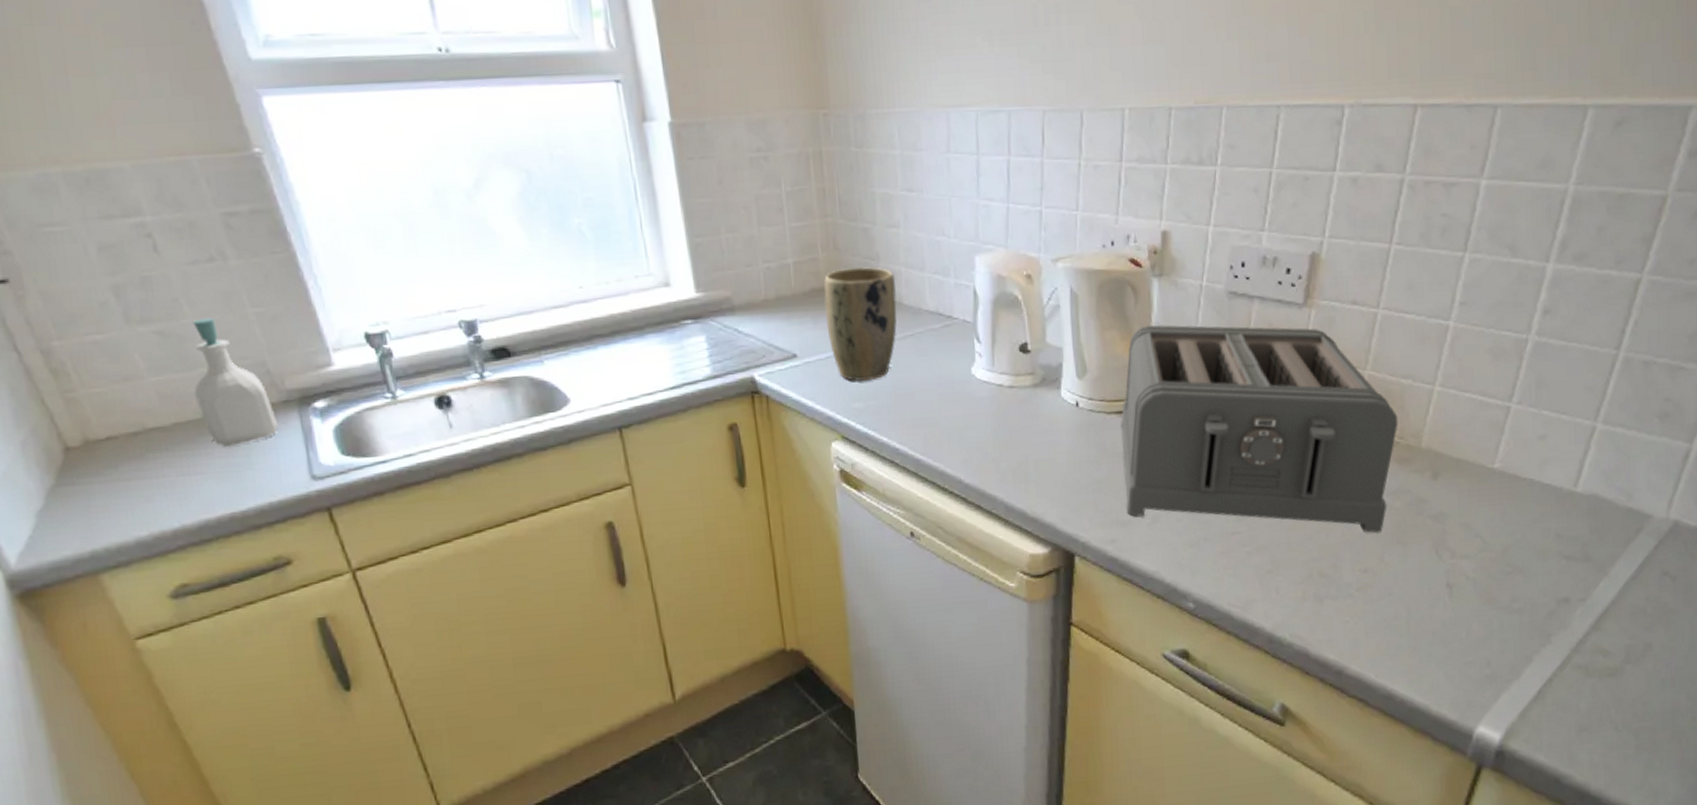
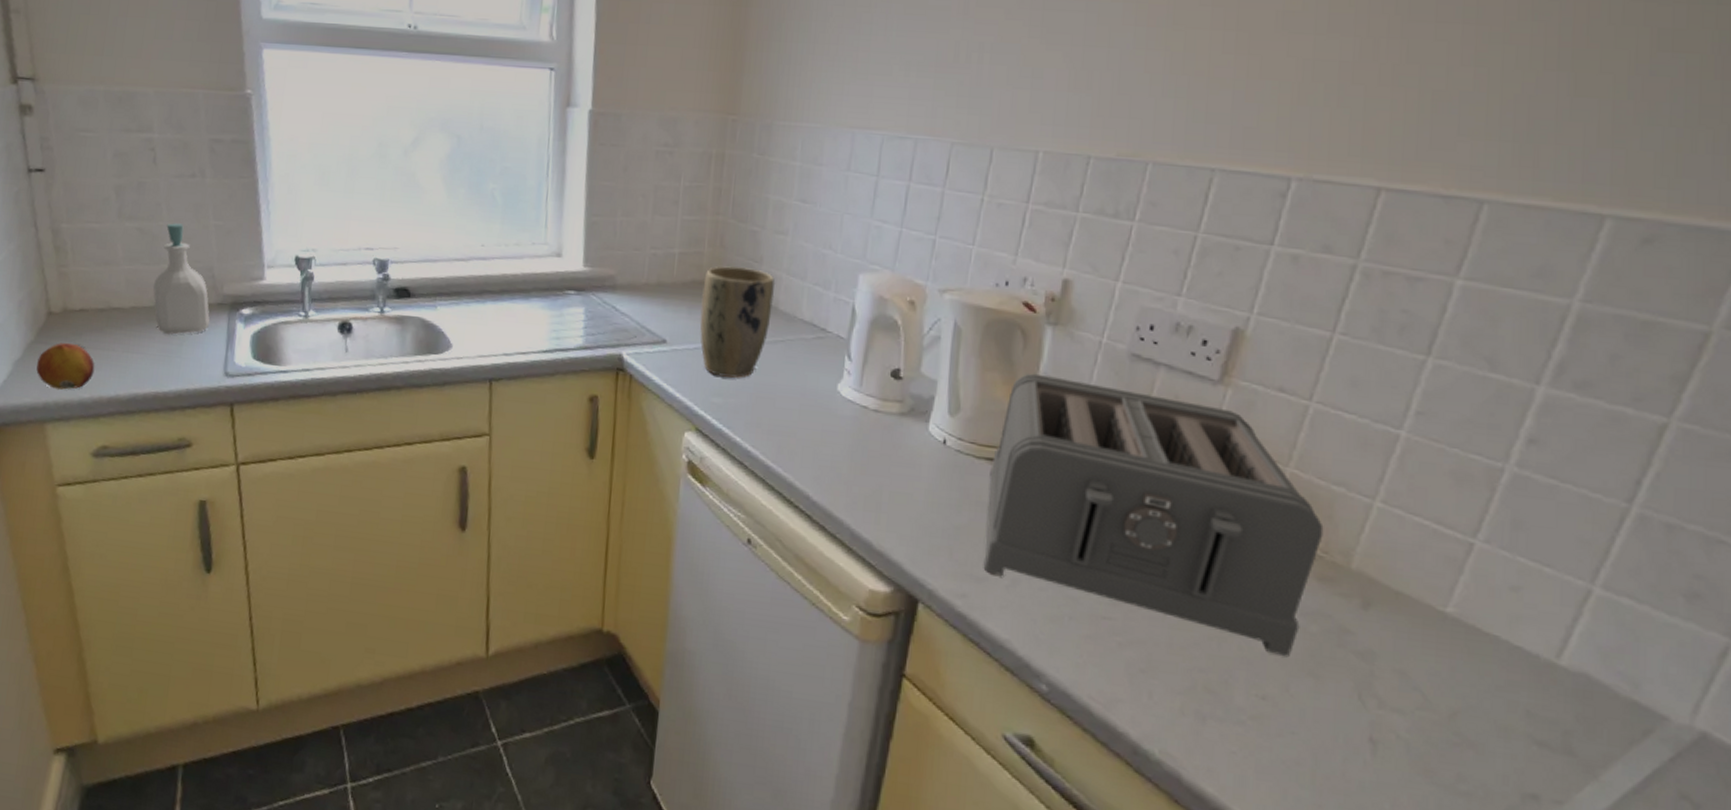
fruit: none [67,478,147,534] -> present [36,343,95,390]

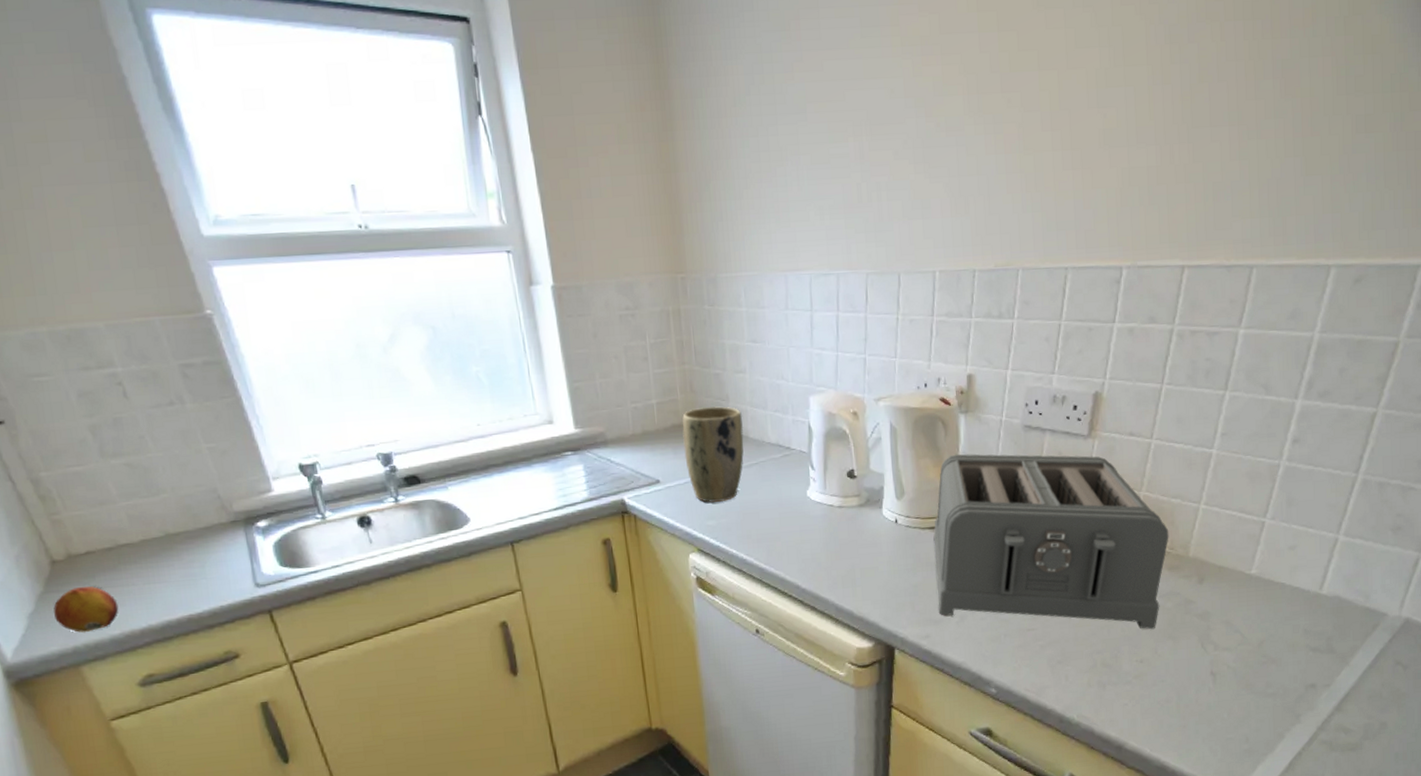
soap bottle: present [153,223,210,335] -> none [156,452,228,560]

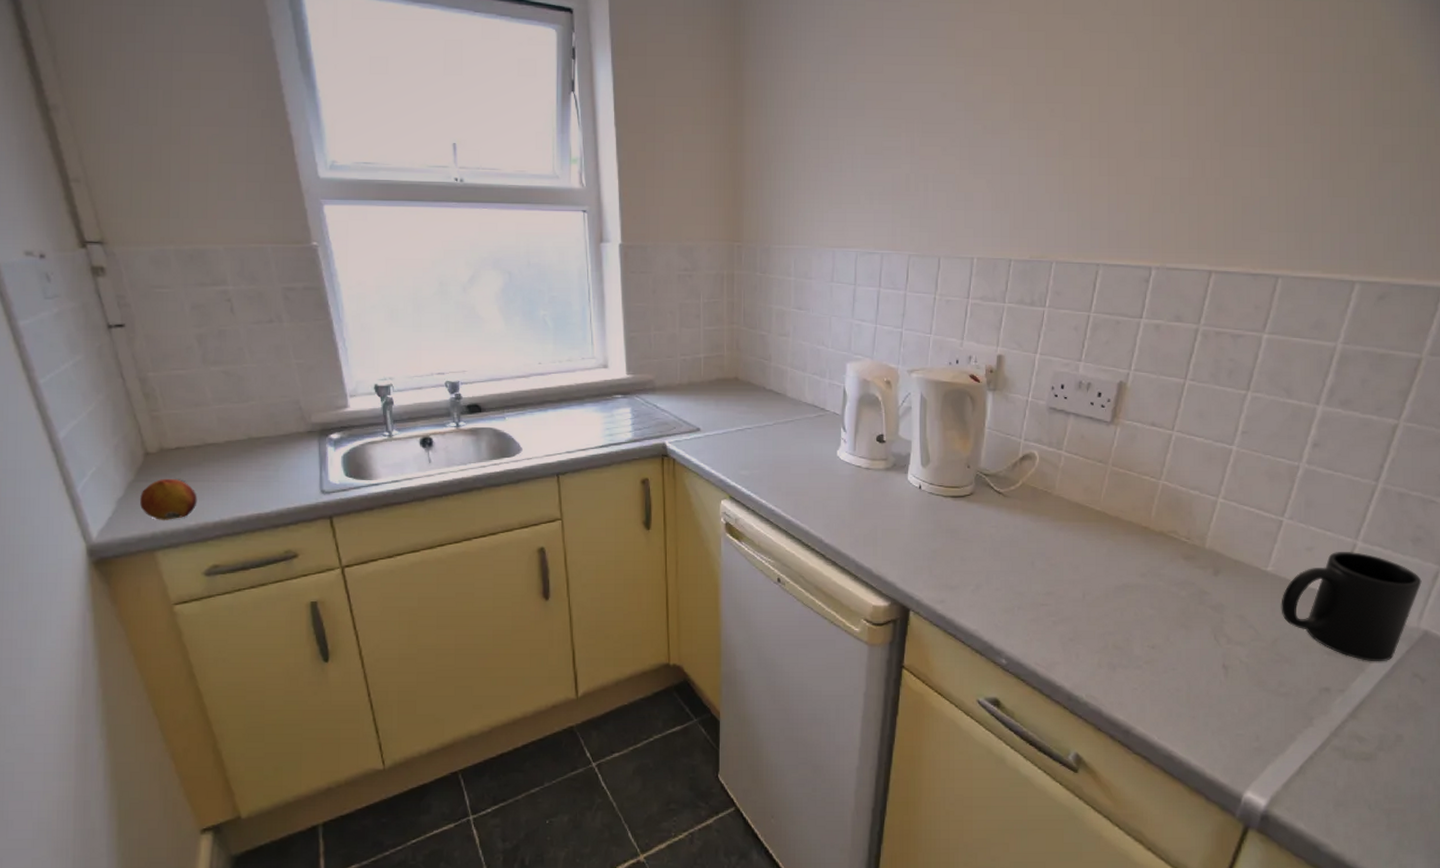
plant pot: present [682,406,744,503] -> none [725,364,783,453]
toaster: present [933,454,1169,630] -> none [955,428,1186,616]
mug: none [1265,546,1403,654] -> present [1281,551,1422,662]

